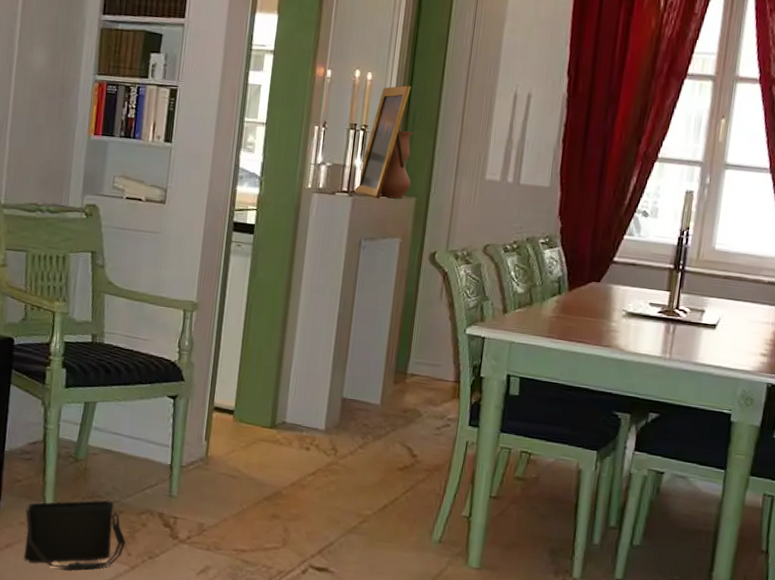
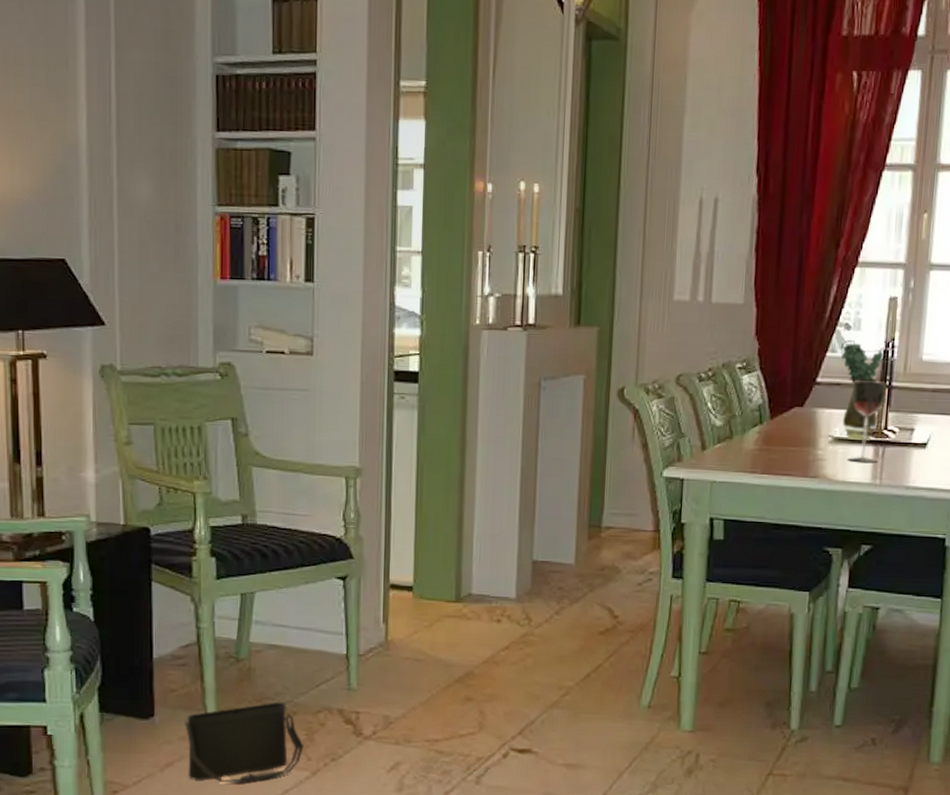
picture frame: present [354,85,411,199] -> none [529,197,584,332]
vase: present [380,130,415,199] -> none [558,250,592,330]
vase: none [636,222,678,317] -> present [840,336,884,440]
wineglass: none [639,262,681,338] -> present [847,380,887,463]

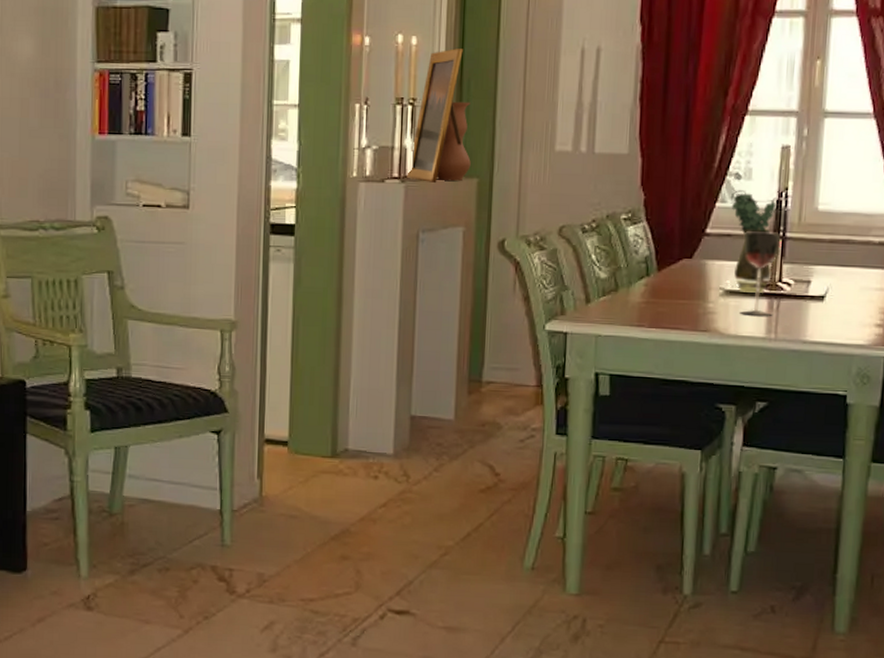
handbag: present [185,701,304,784] -> none [57,557,176,641]
picture frame: none [529,197,584,332] -> present [407,49,463,184]
vase: none [558,250,592,330] -> present [437,101,471,182]

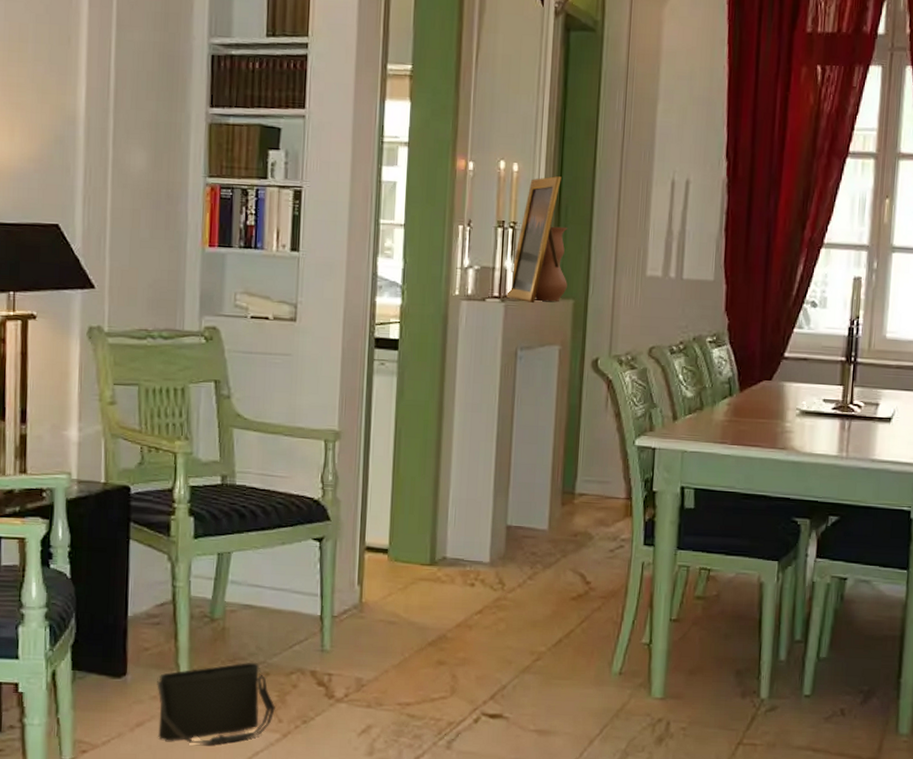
handbag: none [57,557,176,641] -> present [157,662,275,745]
vase: present [730,186,777,293] -> none [807,313,849,414]
wineglass: present [740,231,781,317] -> none [815,356,853,436]

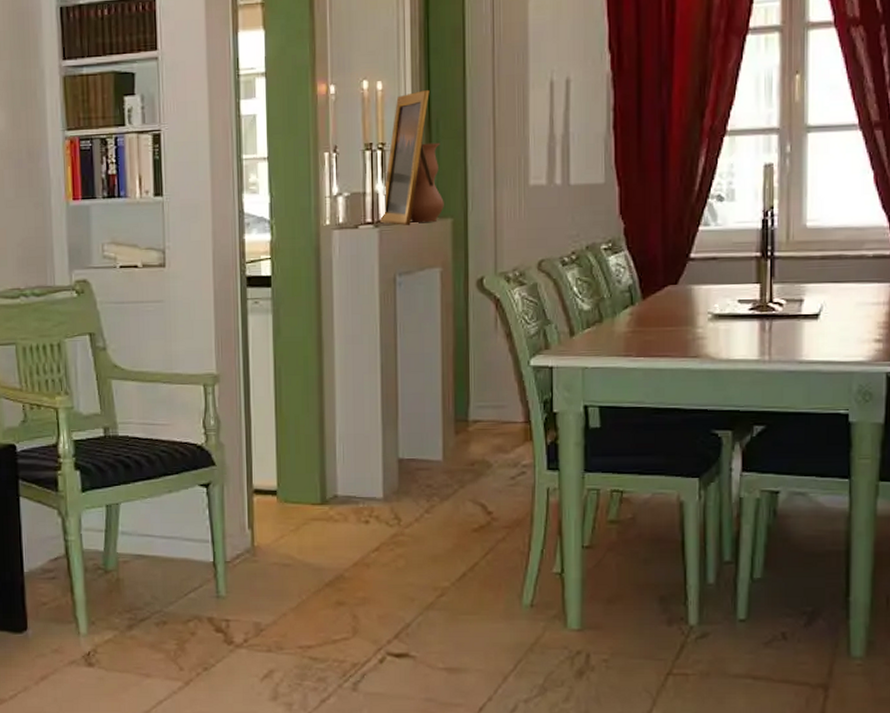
handbag: present [157,662,275,745] -> none [57,611,175,695]

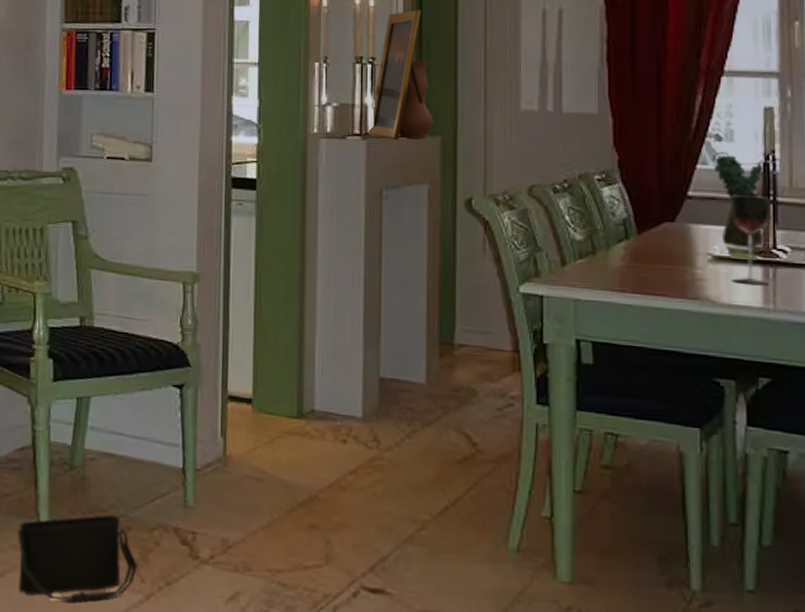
handbag: none [57,611,175,695] -> present [17,515,137,602]
vase: none [713,208,762,315] -> present [712,148,765,260]
wineglass: none [731,251,769,339] -> present [731,195,772,285]

